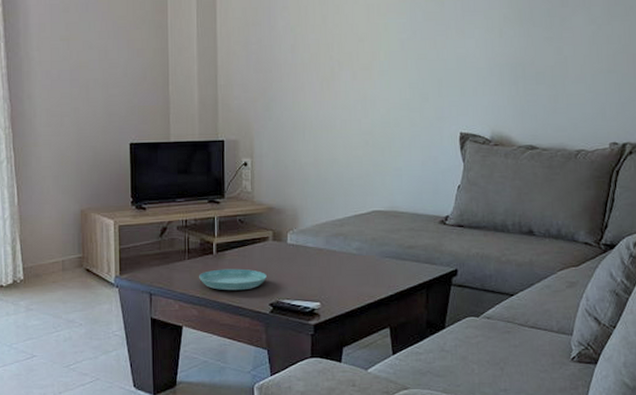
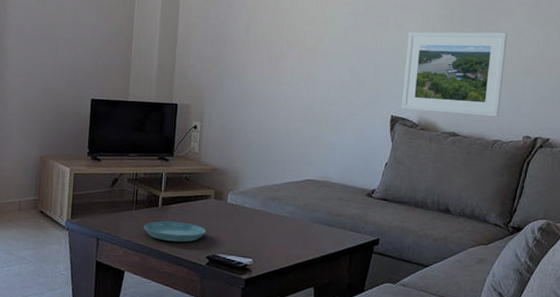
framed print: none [470,28,585,125] -> present [401,31,508,117]

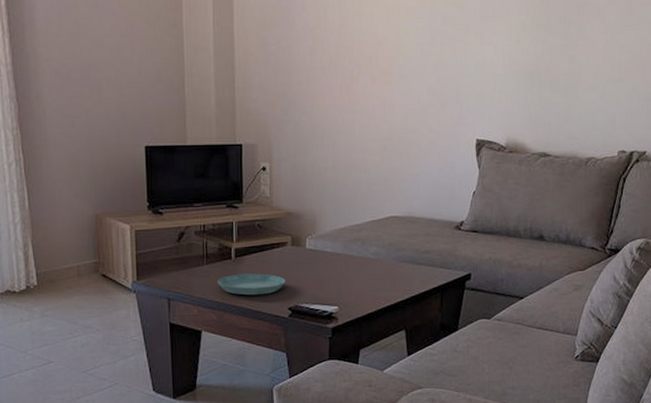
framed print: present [401,31,508,117] -> none [486,37,599,133]

